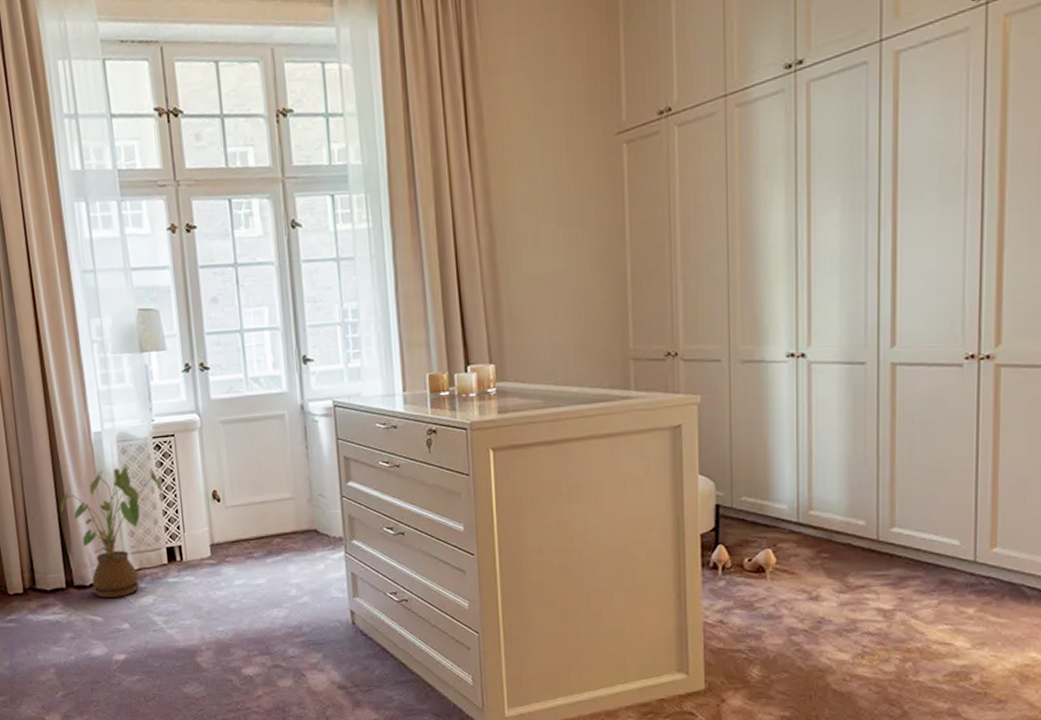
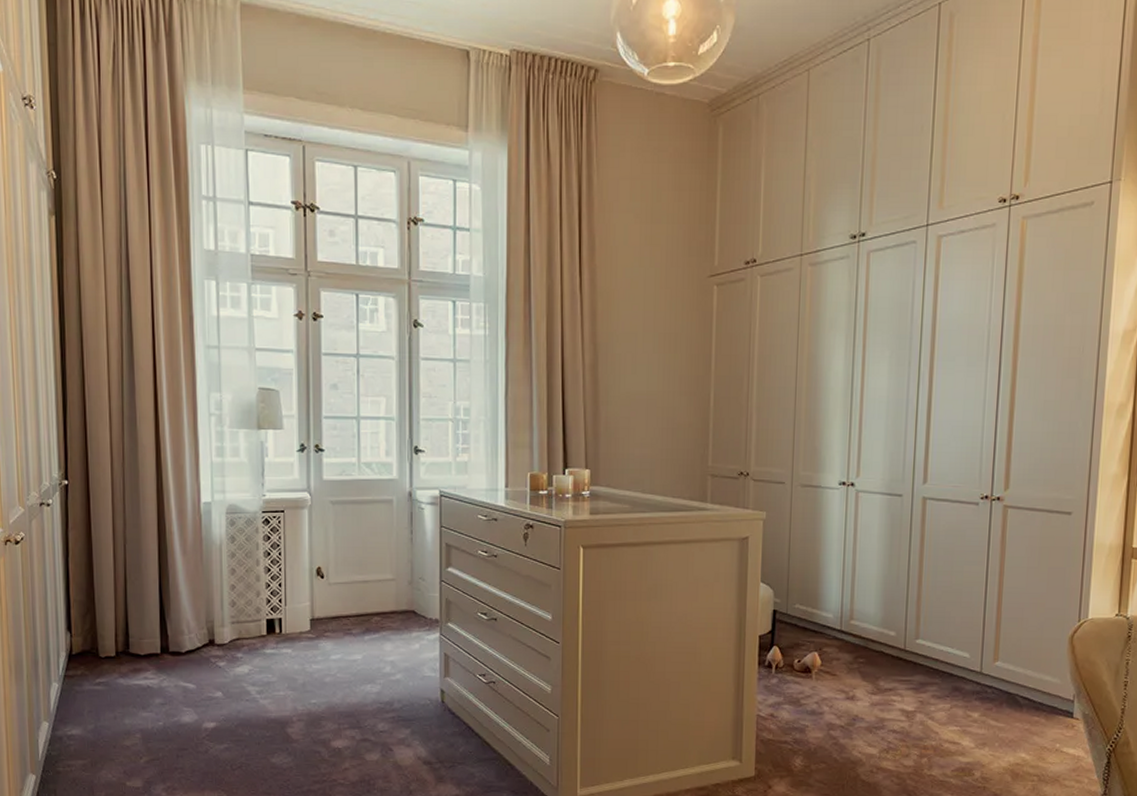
house plant: present [60,467,165,598] -> none [162,538,269,666]

